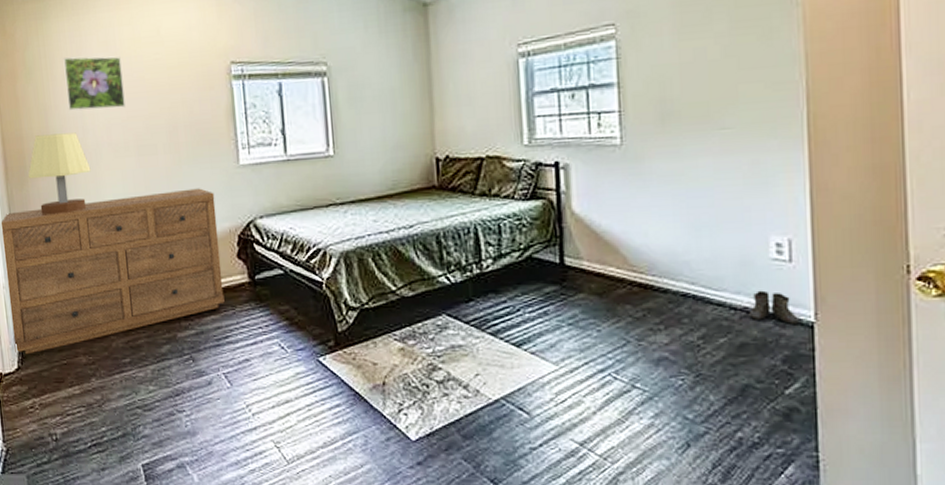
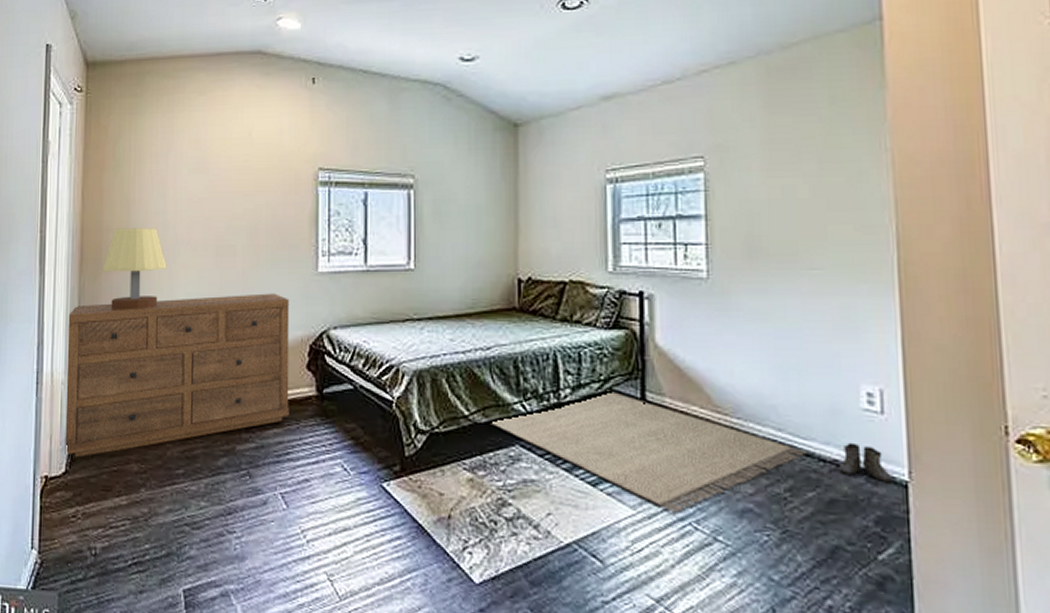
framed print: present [63,56,126,111] -> none [152,153,210,207]
rug: none [417,257,718,366] -> present [491,390,806,513]

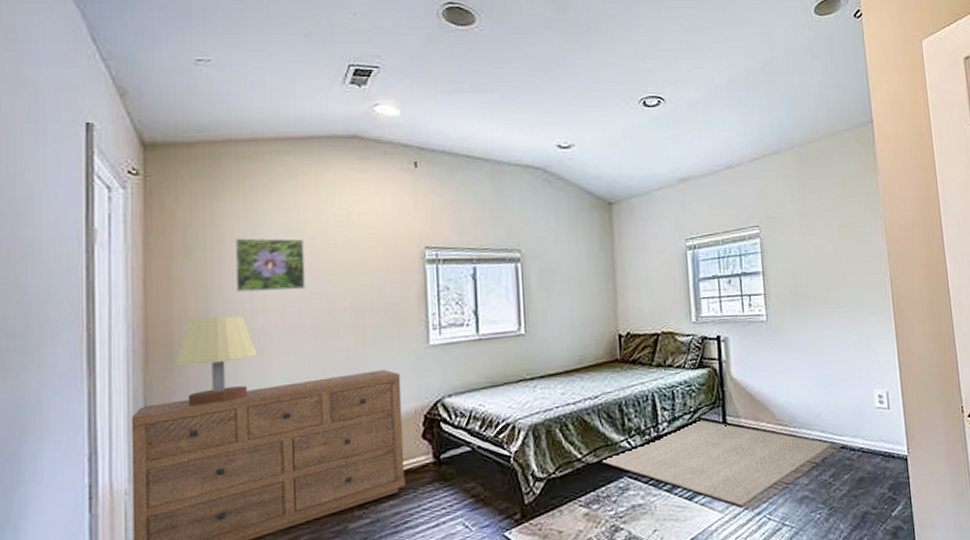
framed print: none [152,153,210,207] -> present [234,238,305,293]
boots: present [839,442,892,482] -> none [864,433,897,459]

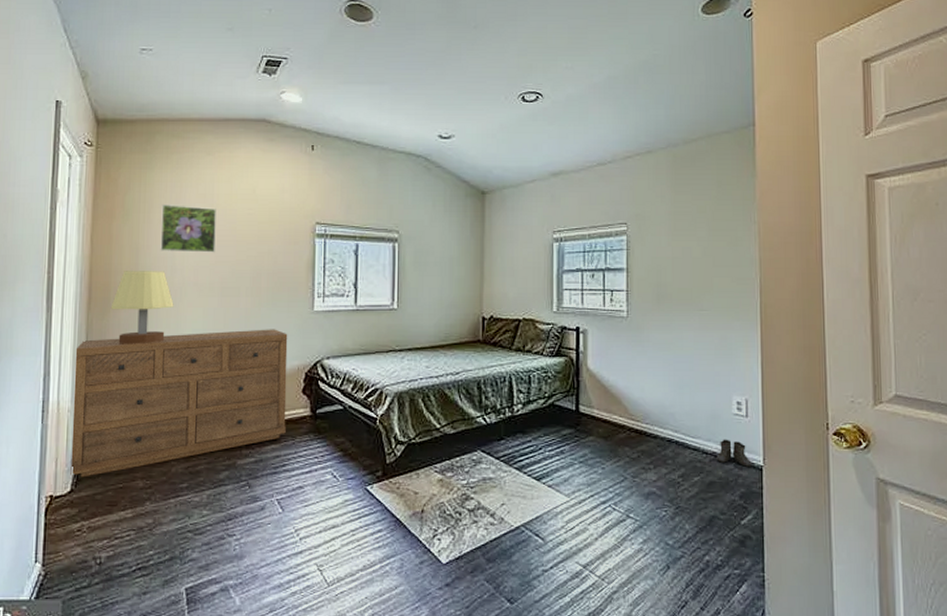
rug: present [601,419,842,510] -> none [458,404,694,498]
boots: none [864,433,897,459] -> present [716,439,752,467]

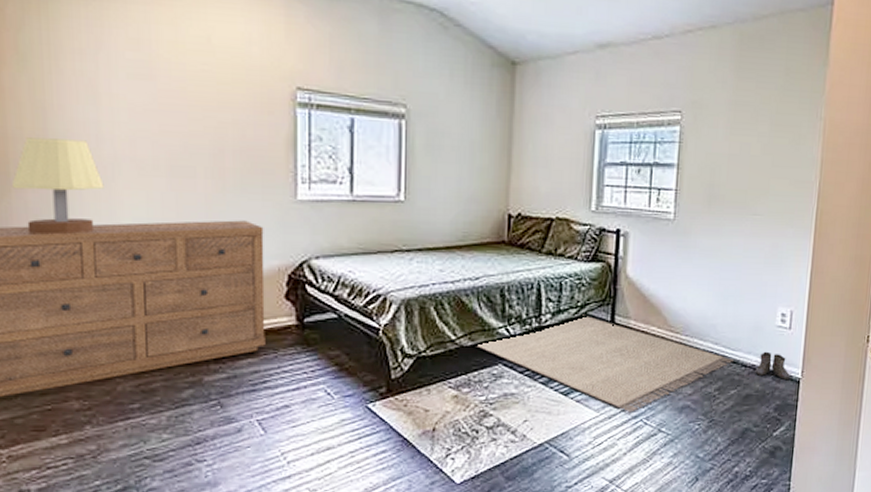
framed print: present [160,205,216,253] -> none [75,49,158,120]
rug: none [458,404,694,498] -> present [476,314,733,413]

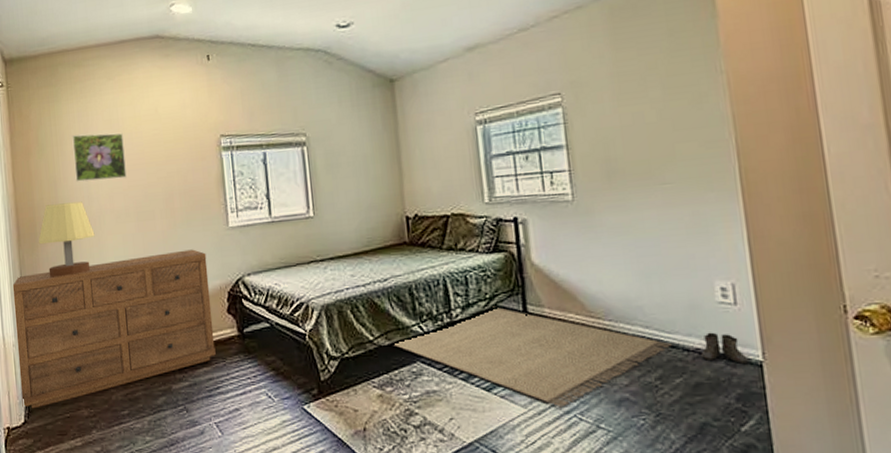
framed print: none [75,49,158,120] -> present [72,133,127,182]

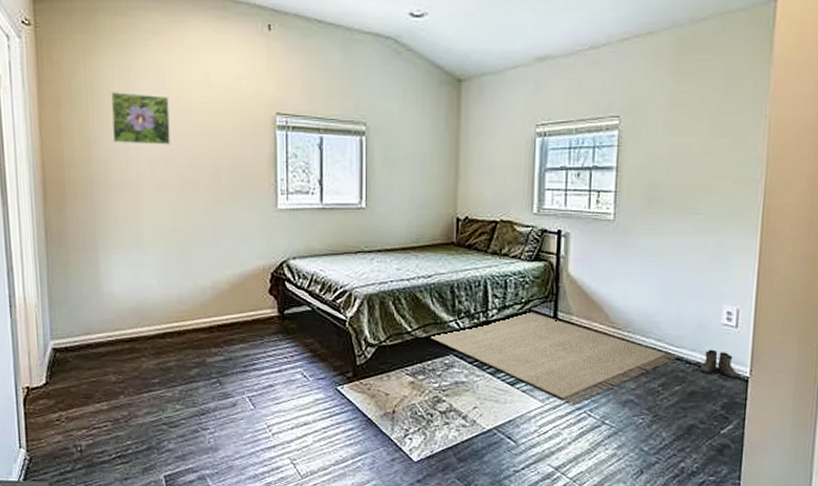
dresser: present [12,249,216,409] -> none [36,227,254,371]
table lamp: present [38,201,95,277] -> none [67,164,132,240]

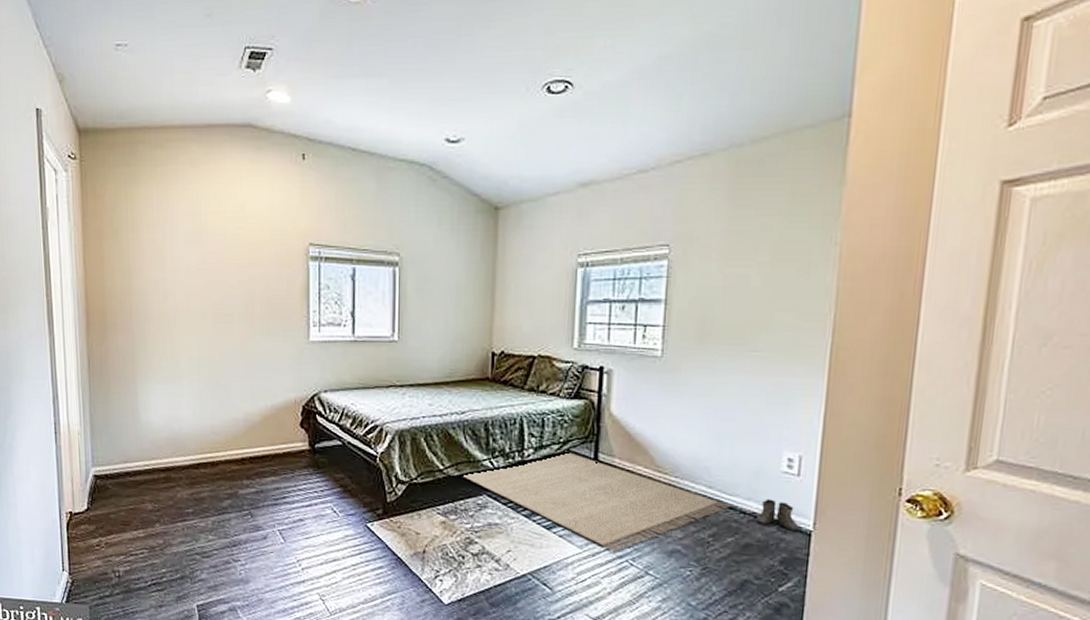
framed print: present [110,92,170,145] -> none [149,224,206,276]

